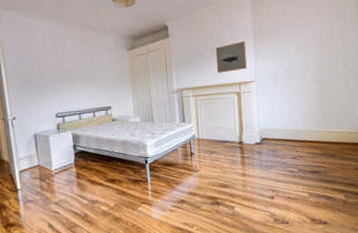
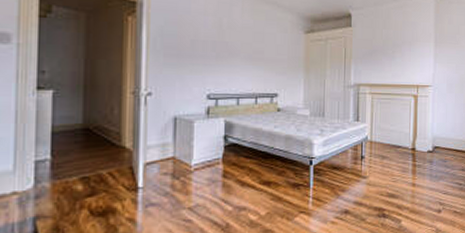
wall art: present [215,41,247,73] -> none [396,43,426,73]

